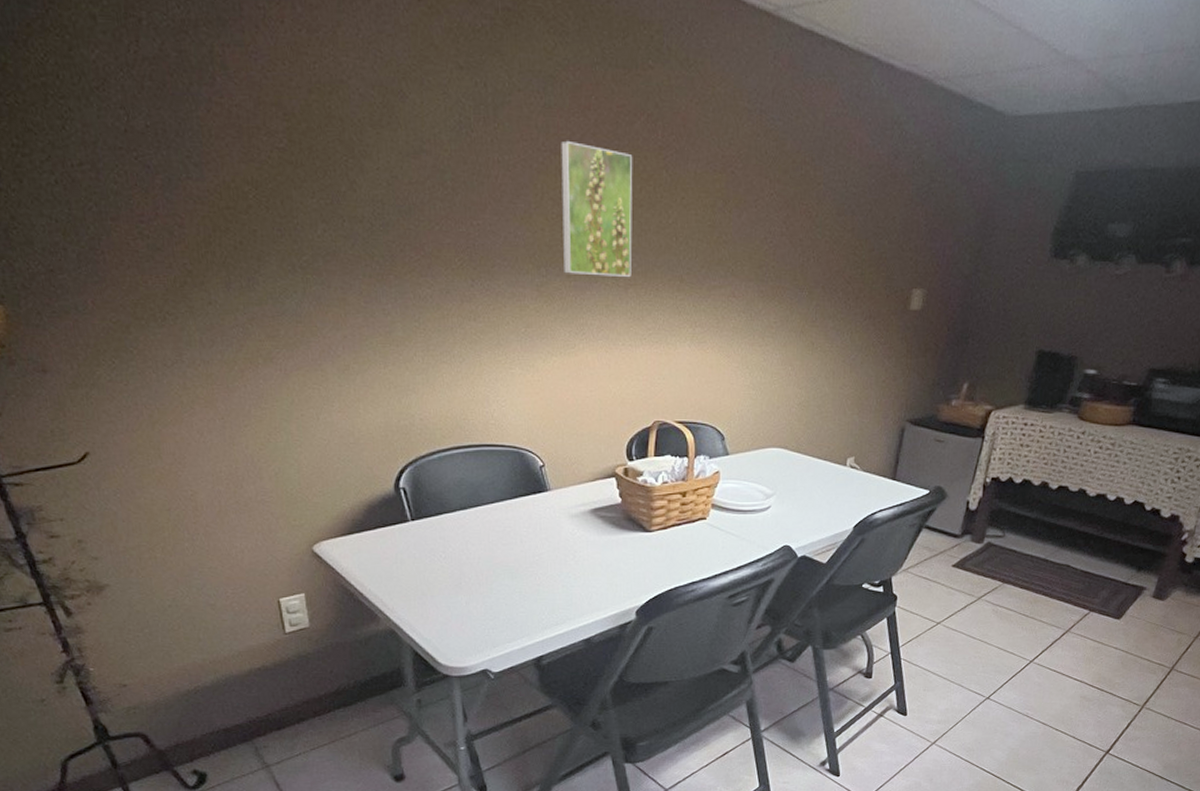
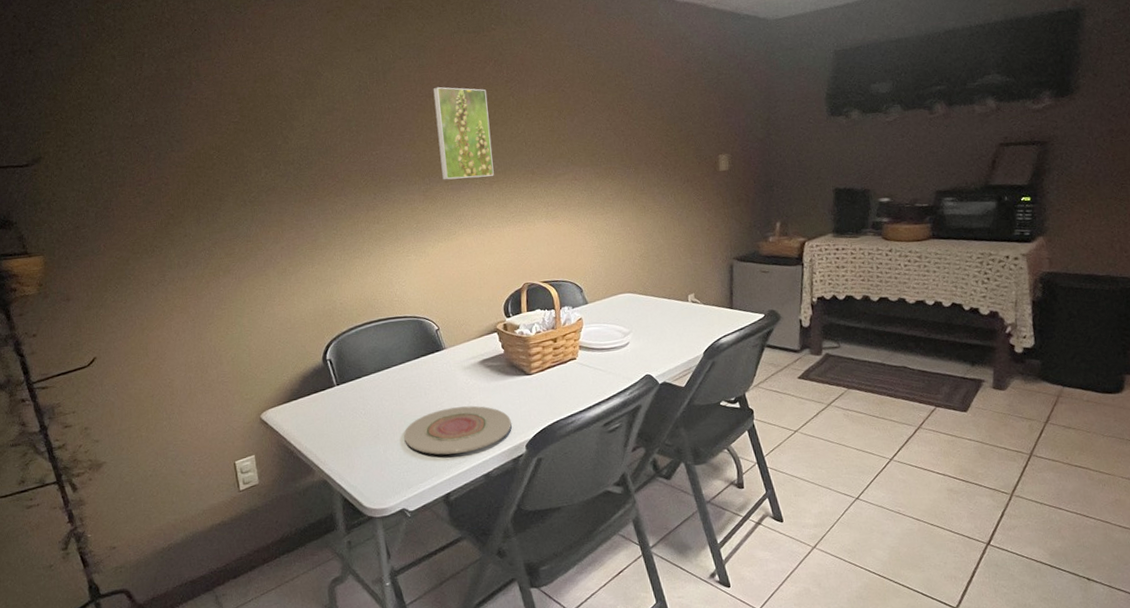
plate: none [492,561,622,613] -> present [404,405,512,455]

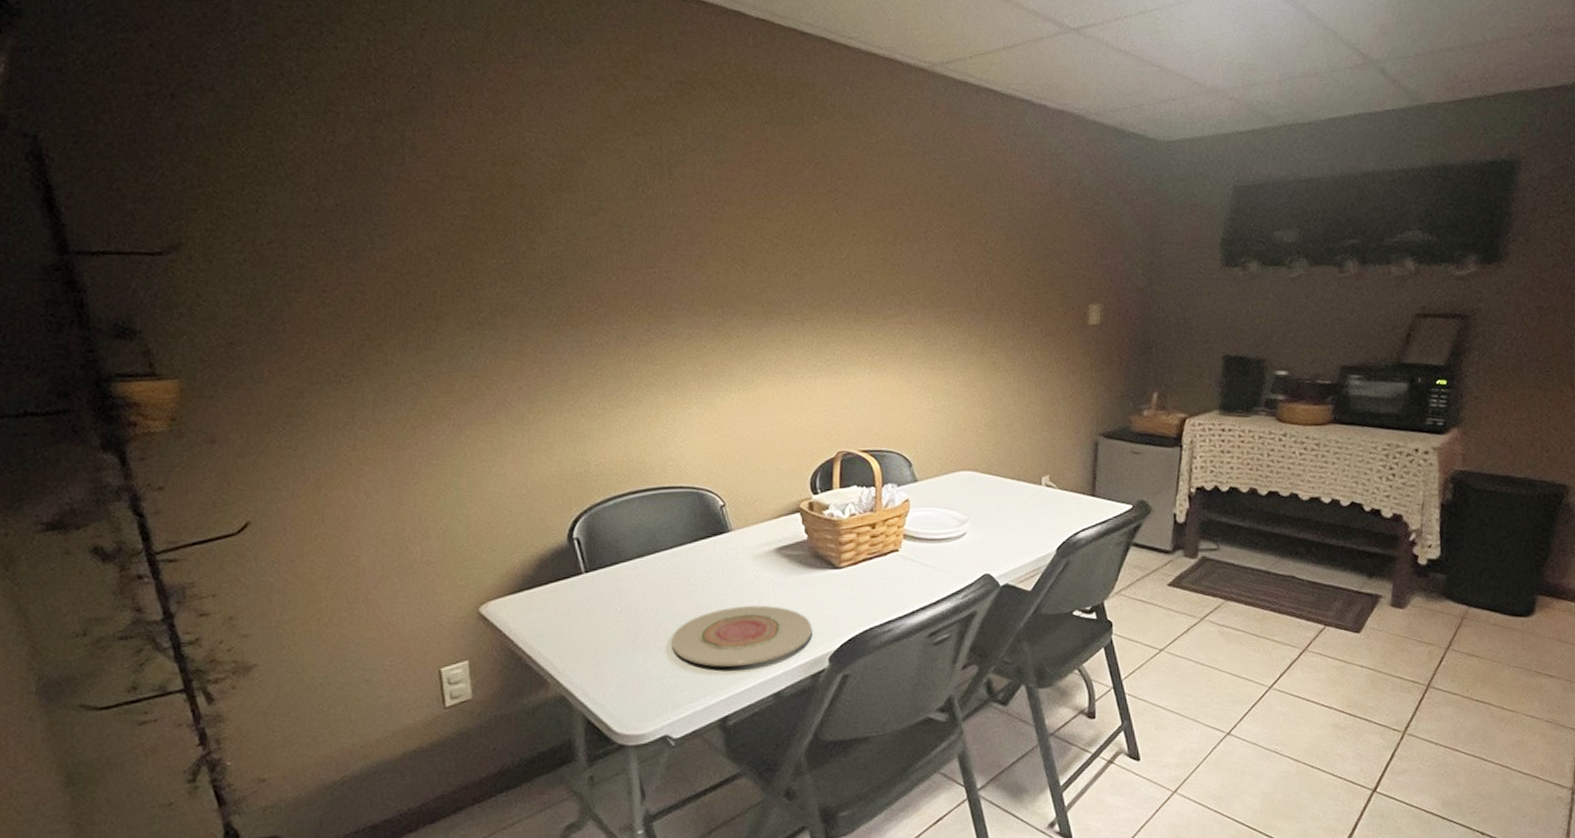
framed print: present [433,86,494,180] -> none [733,190,807,313]

